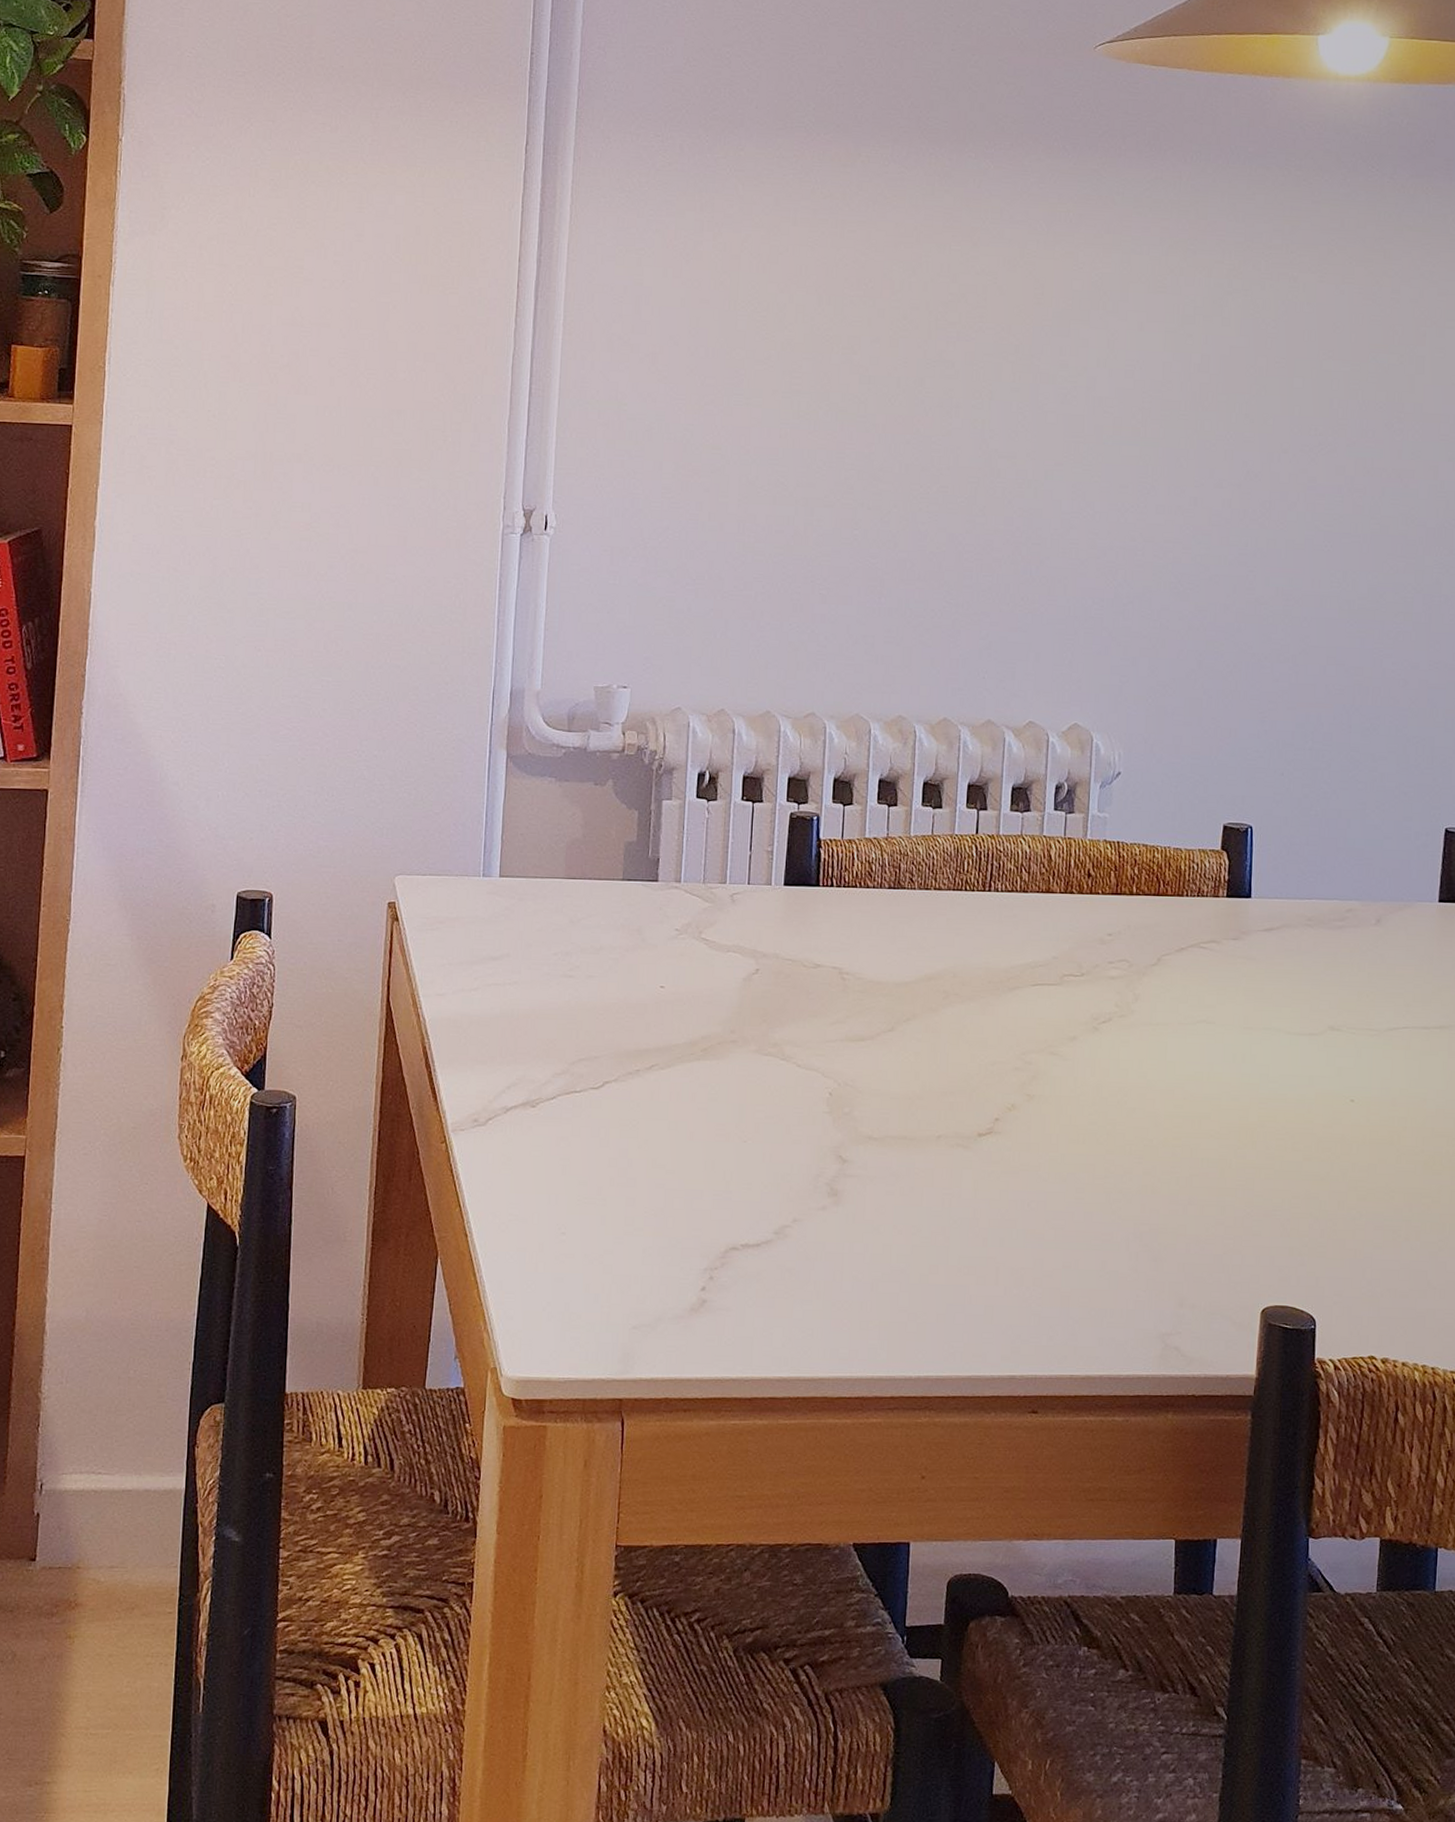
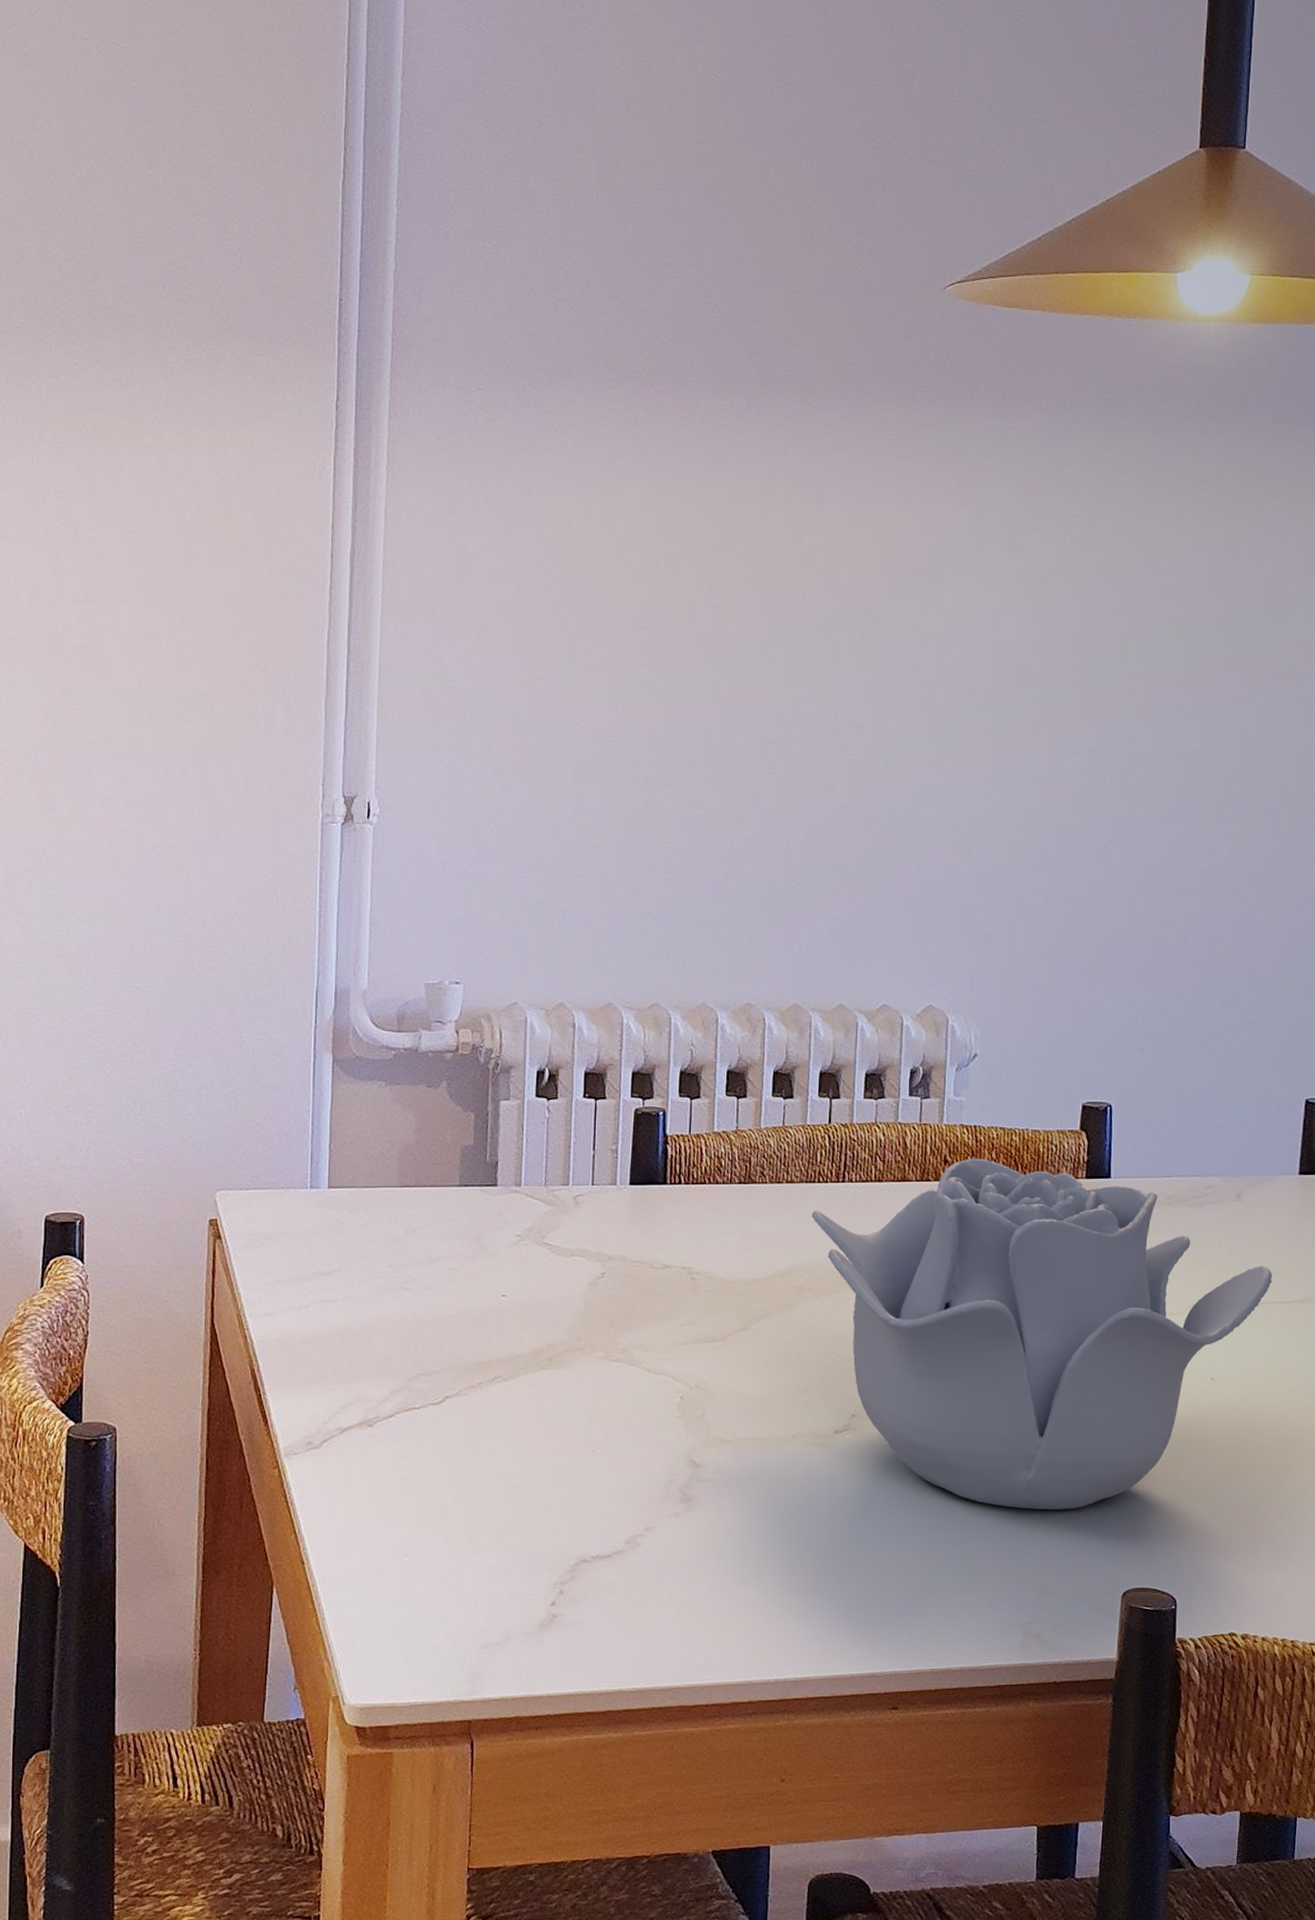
decorative bowl: none [958,873,1413,1224] -> present [811,1158,1273,1511]

